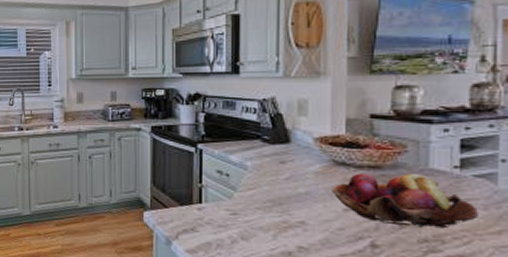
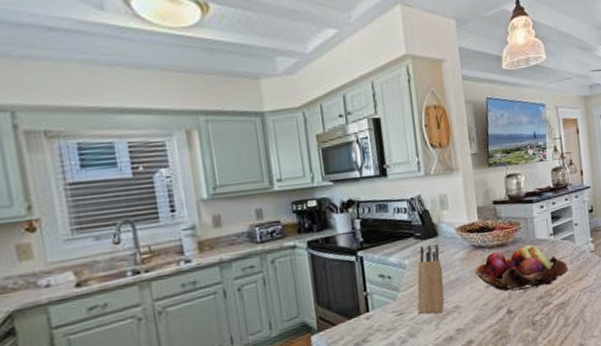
knife block: none [253,150,290,225] -> present [417,244,444,315]

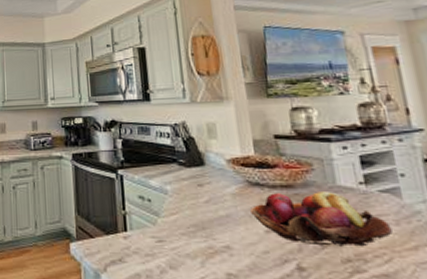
knife block: present [417,244,444,315] -> none [179,173,212,251]

